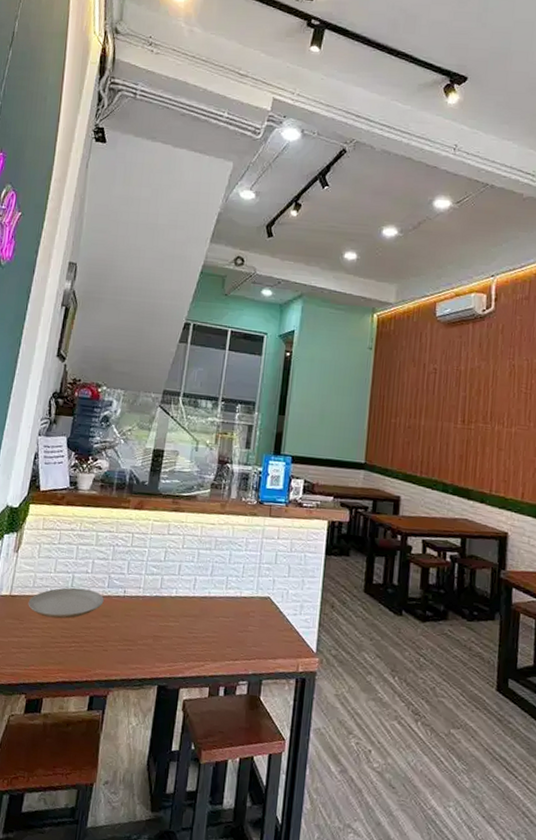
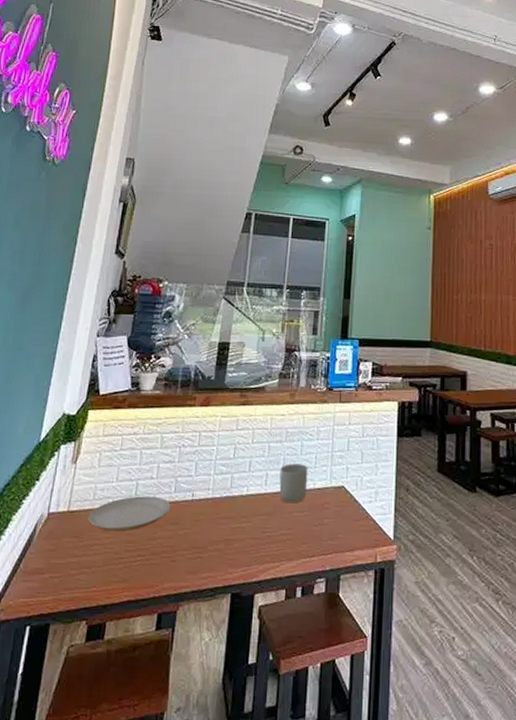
mug: none [206,571,236,609] -> present [279,463,308,504]

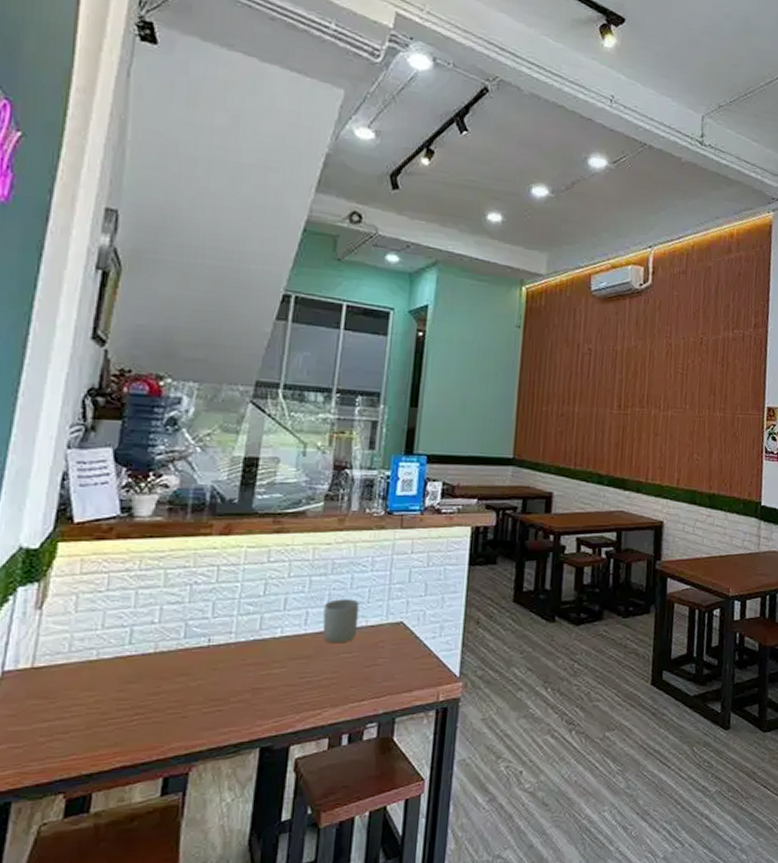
plate: present [88,496,171,532] -> none [62,644,180,689]

